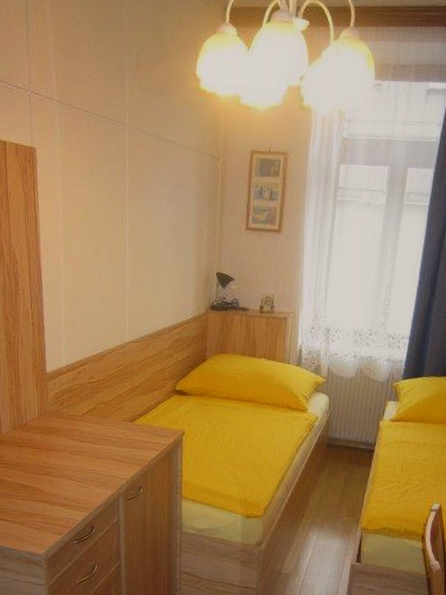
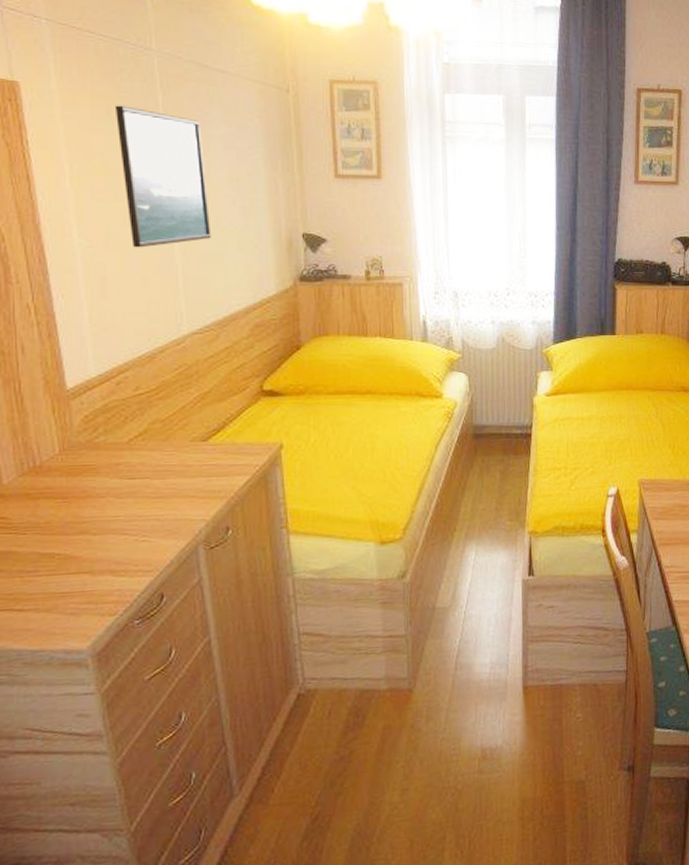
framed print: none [96,167,153,275] -> present [114,105,212,248]

